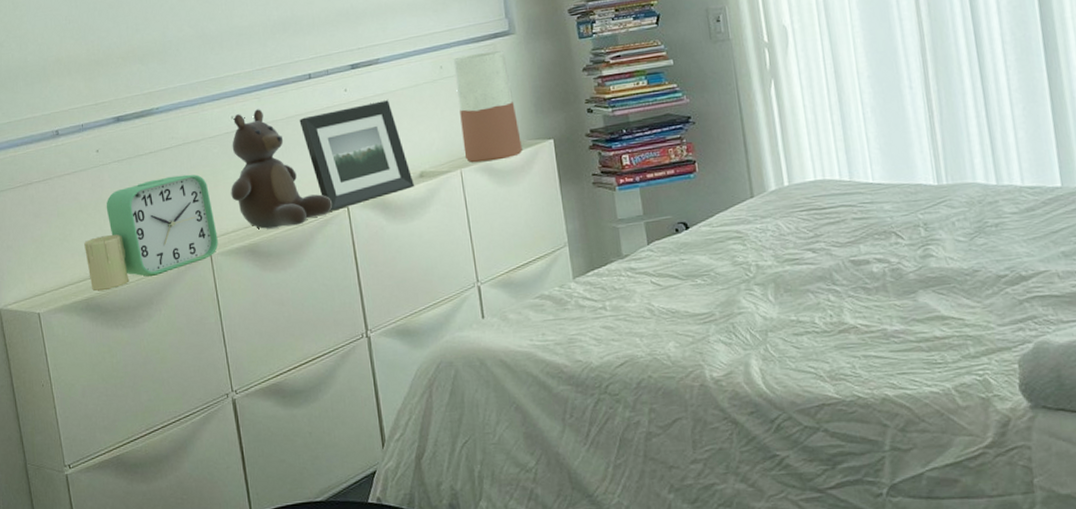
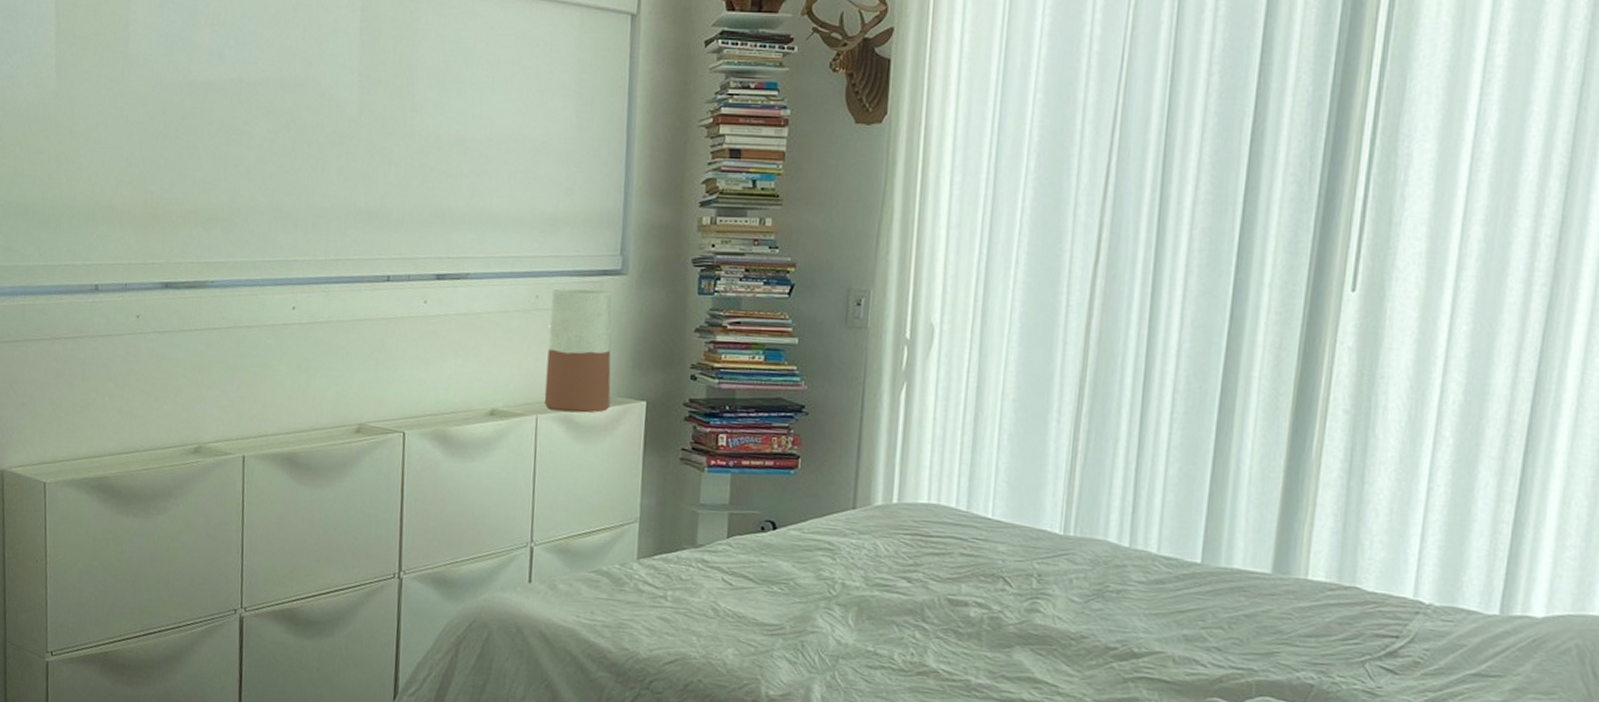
candle: present [84,234,129,291] -> none [106,411,151,472]
alarm clock: present [106,174,218,276] -> none [137,360,255,467]
teddy bear: present [231,109,333,229] -> none [277,304,388,442]
picture frame: present [299,100,414,211] -> none [367,321,482,434]

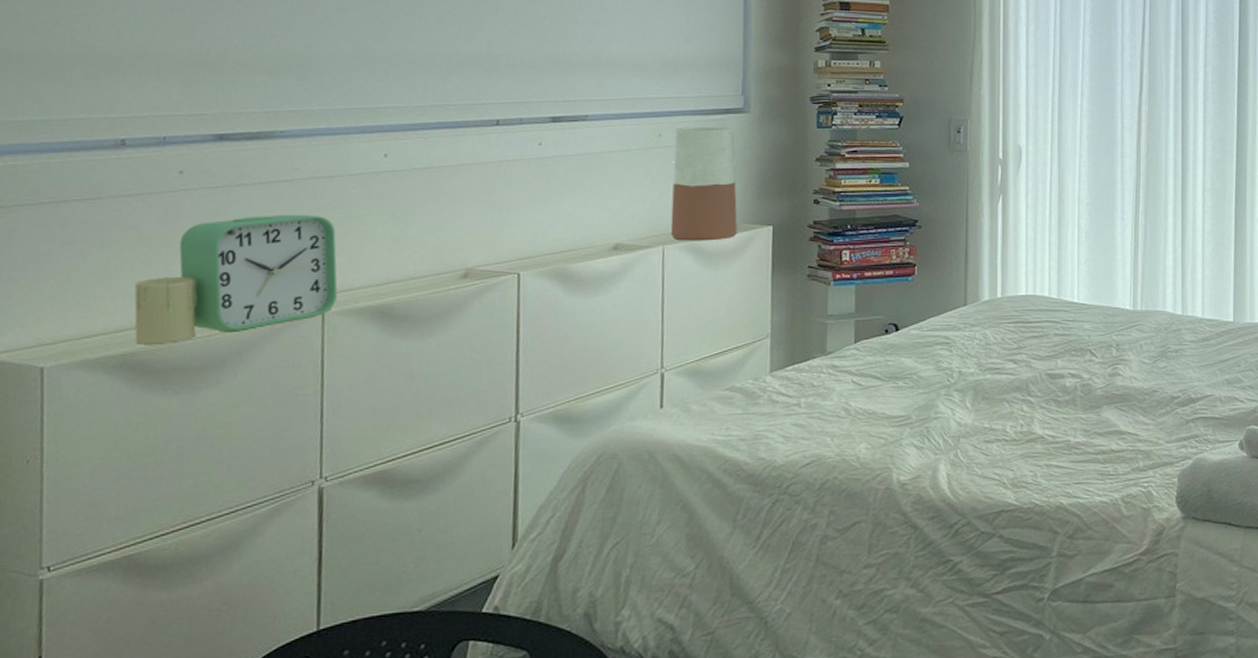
candle: none [106,411,151,472] -> present [134,277,198,344]
alarm clock: none [137,360,255,467] -> present [179,214,338,332]

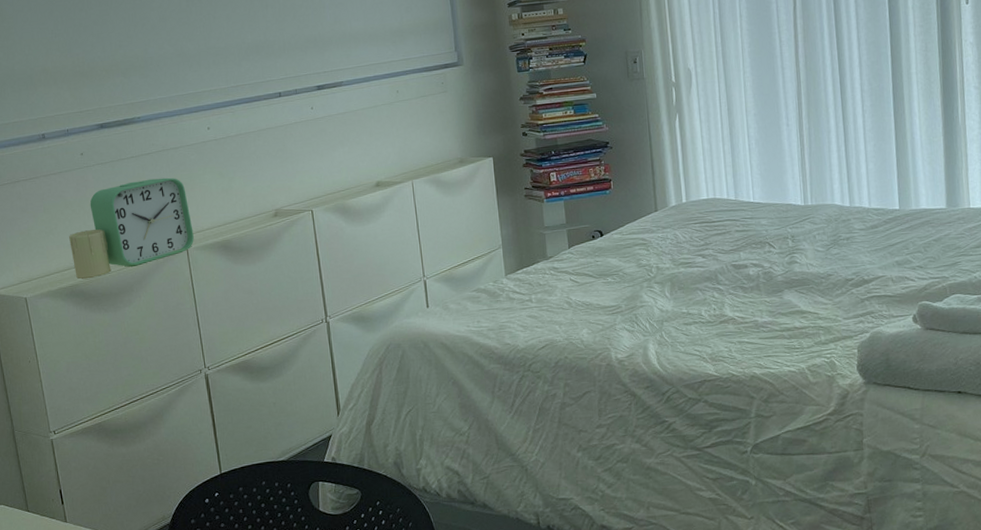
vase: present [670,126,738,241] -> none [408,79,466,175]

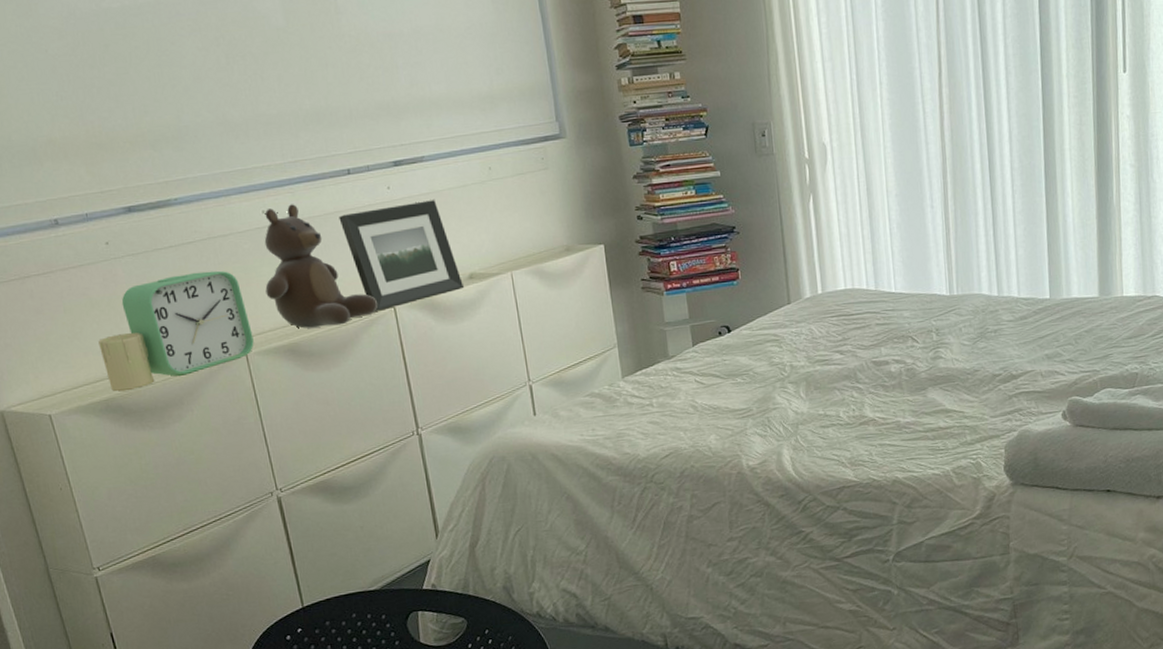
teddy bear: none [206,122,299,228] -> present [264,204,378,329]
picture frame: none [270,118,371,214] -> present [338,200,464,311]

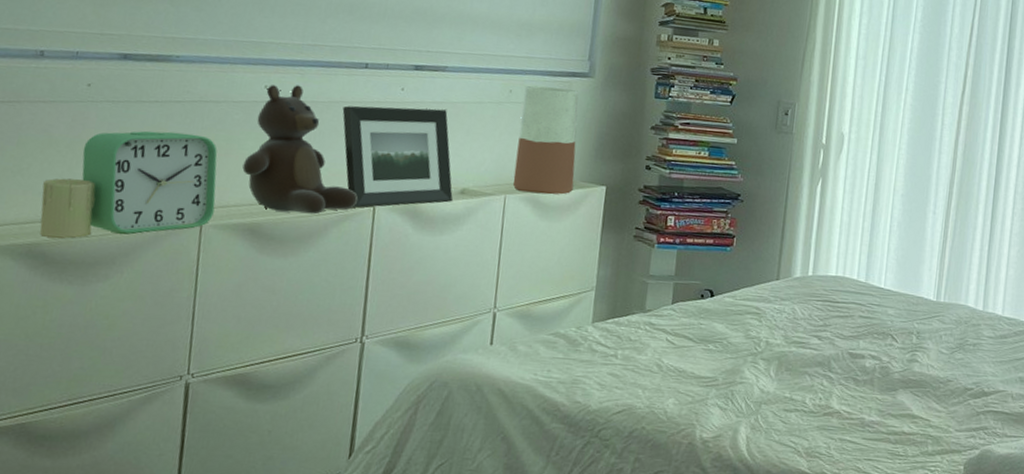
vase: none [502,154,573,266] -> present [512,85,579,195]

